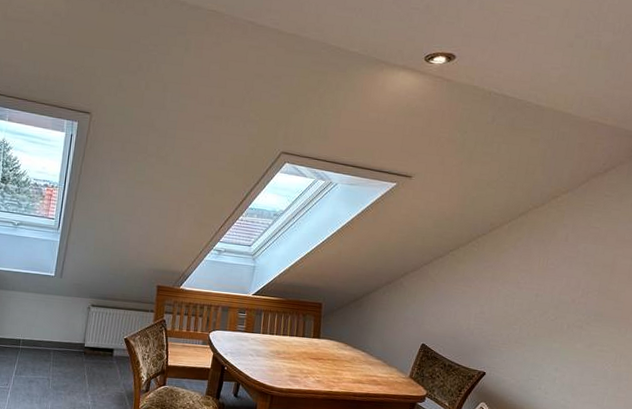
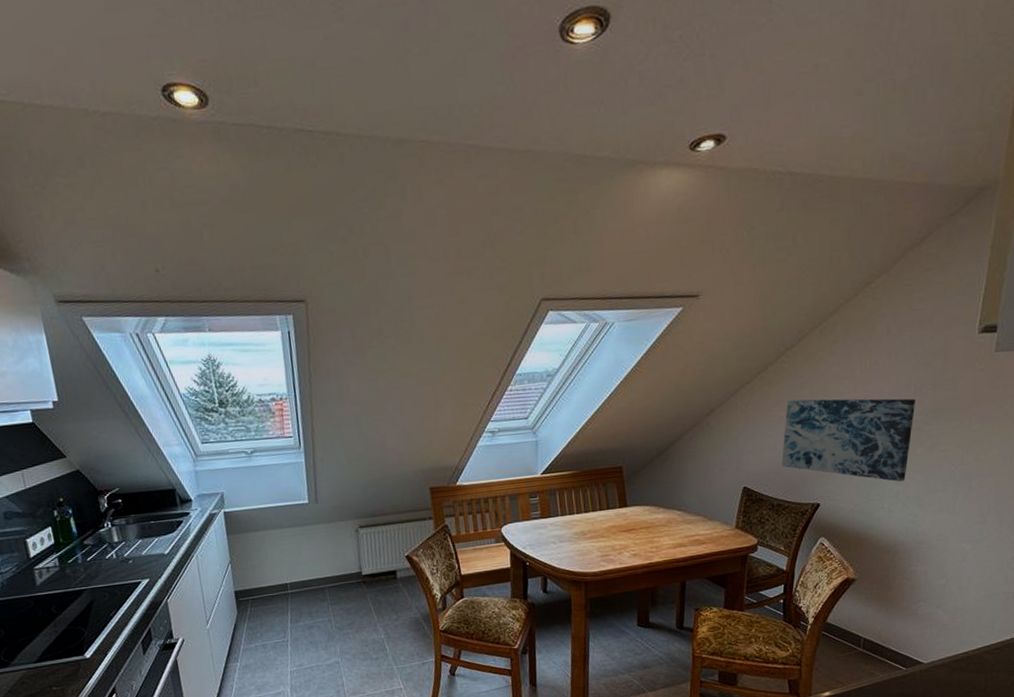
wall art: none [458,278,582,369] -> present [782,398,915,482]

